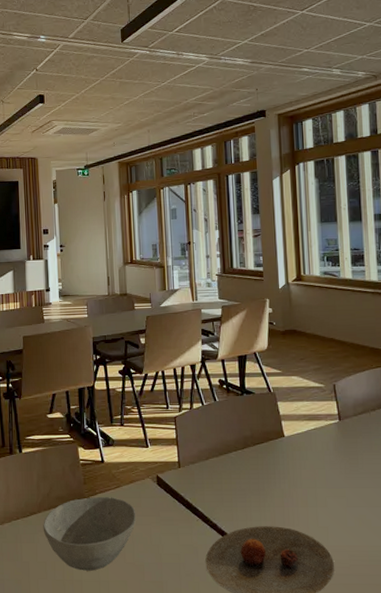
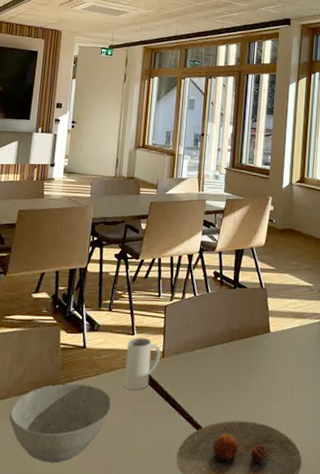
mug: none [142,449,177,501] -> present [124,337,161,390]

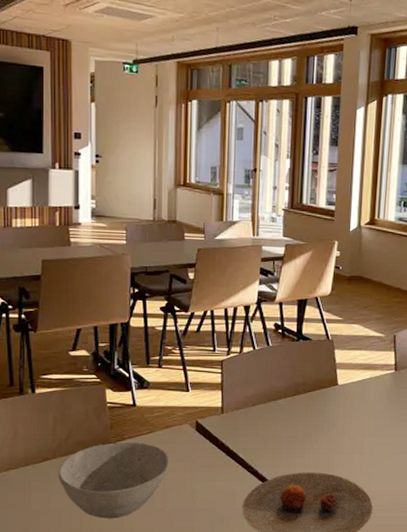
mug: present [124,337,161,390] -> none [181,393,220,447]

